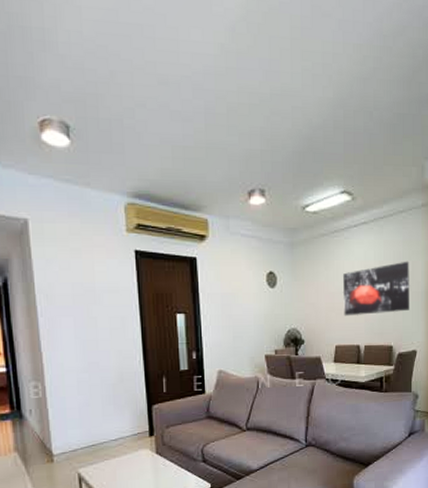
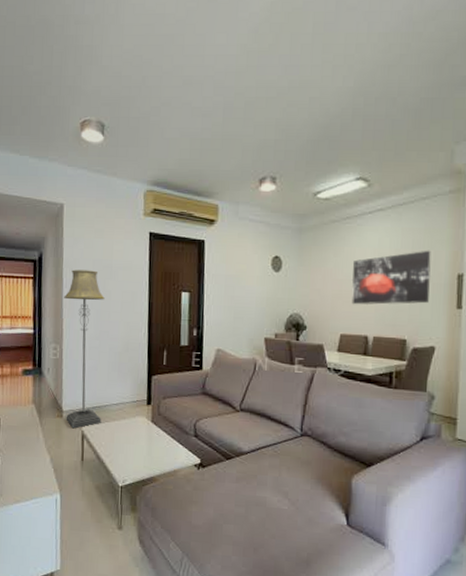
floor lamp: none [40,295,100,473] -> present [64,270,105,429]

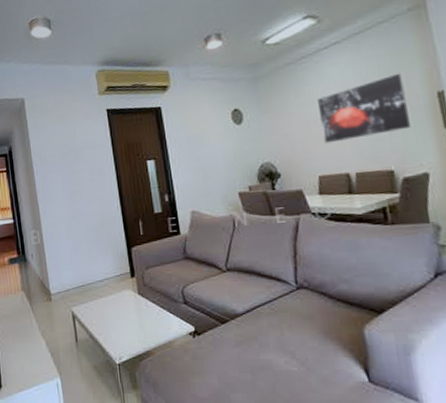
floor lamp: present [64,270,105,429] -> none [36,154,89,311]

